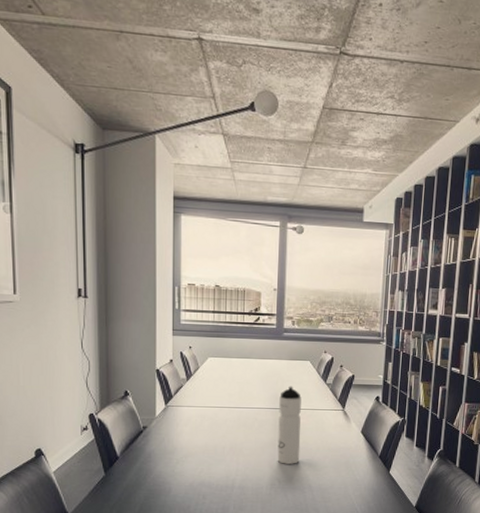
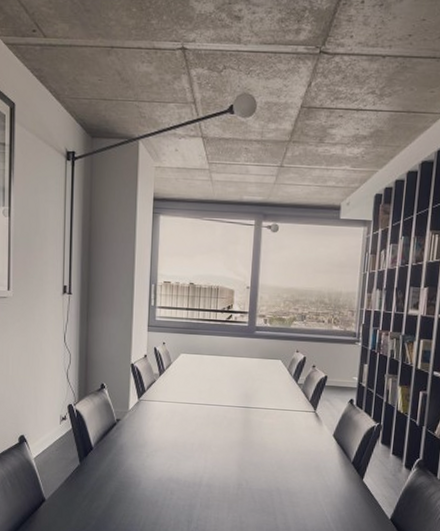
water bottle: present [277,386,301,464] -> none [245,385,272,465]

